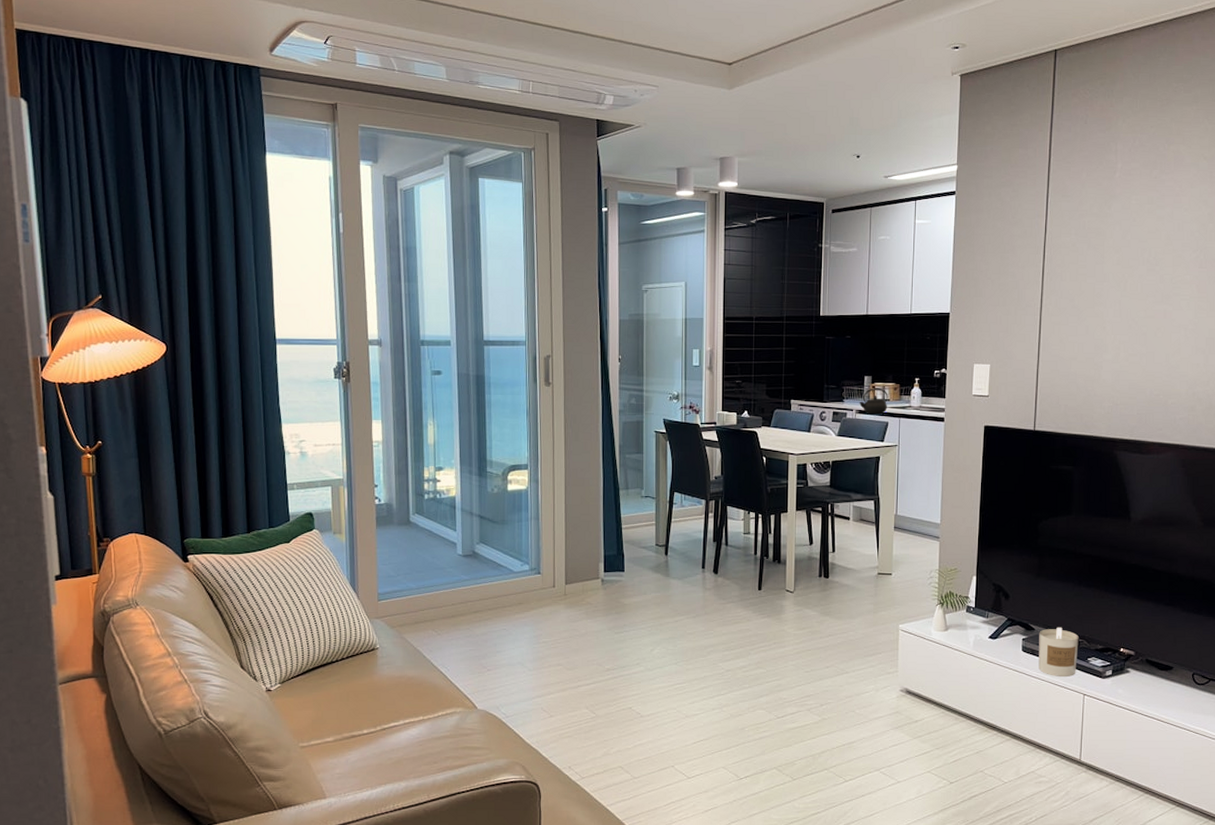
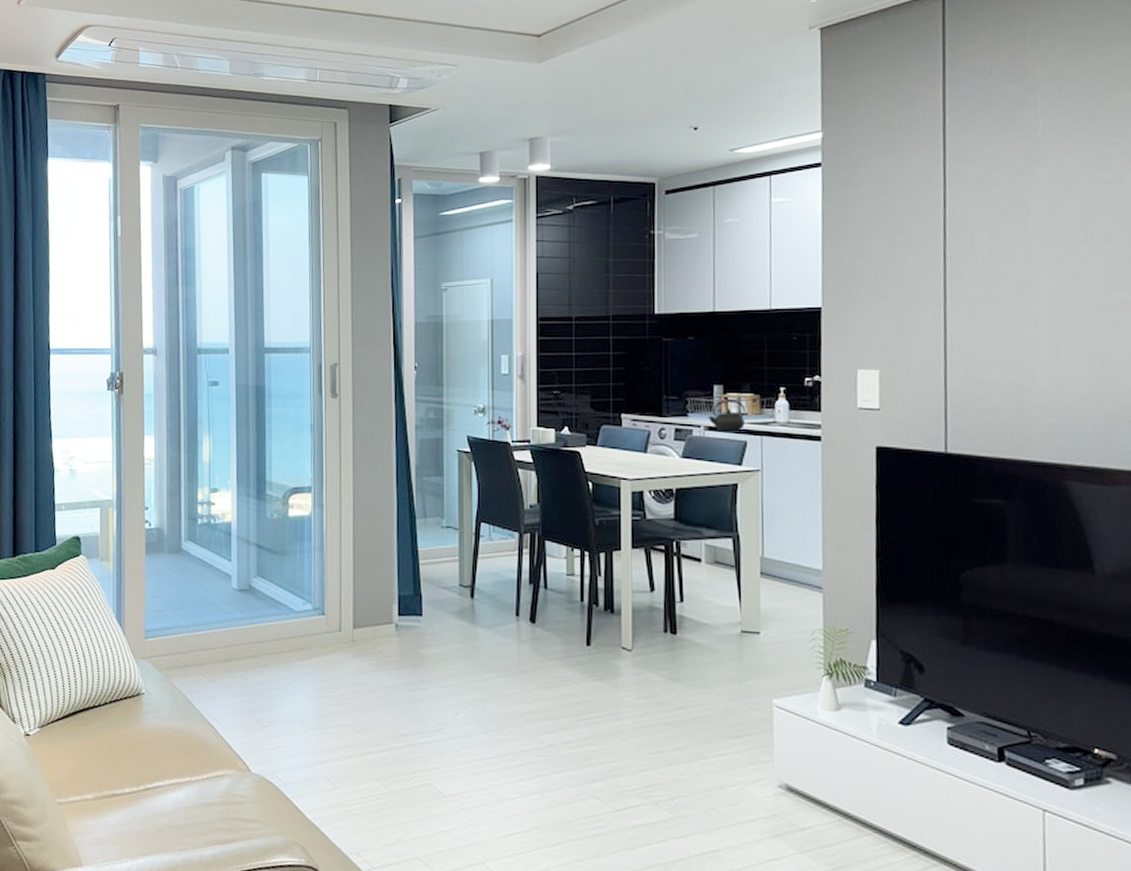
candle: present [1038,627,1079,678] -> none [971,714,1031,785]

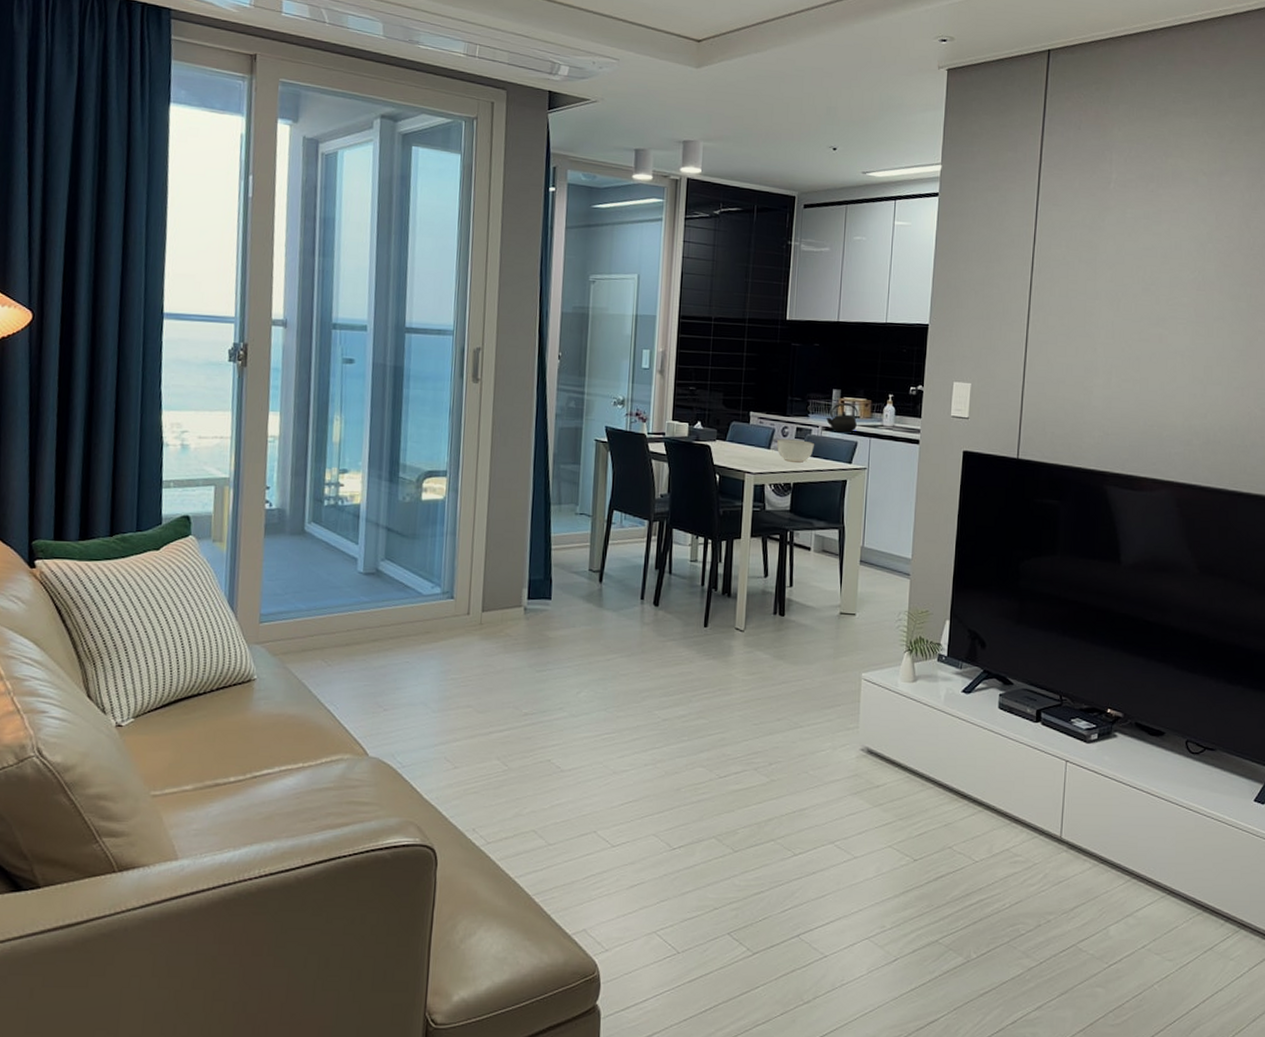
bowl: none [654,441,698,466] -> present [777,439,815,463]

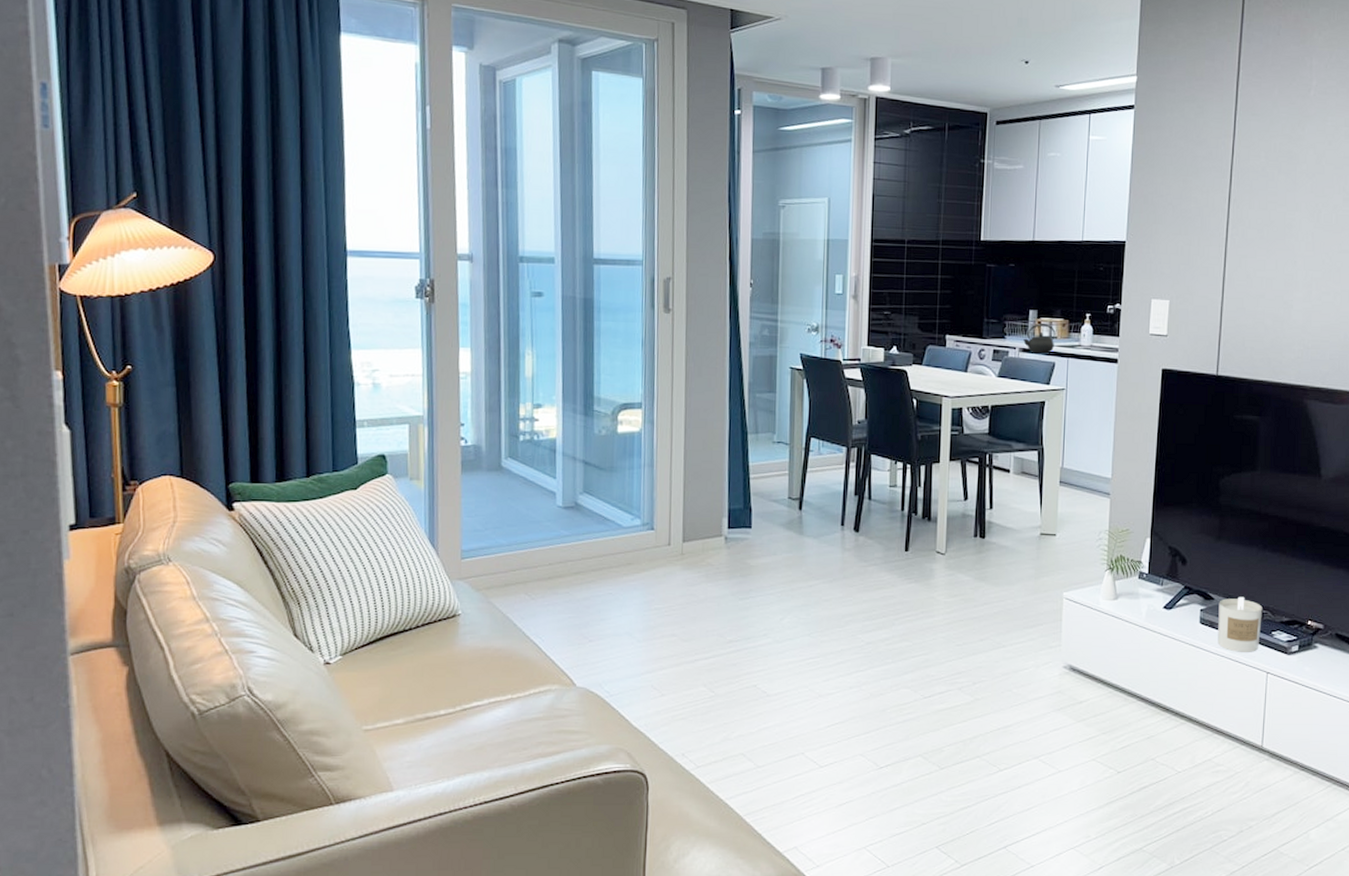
bowl: present [777,439,815,463] -> none [974,361,1013,385]
candle: none [1016,682,1062,741] -> present [1218,596,1263,653]

